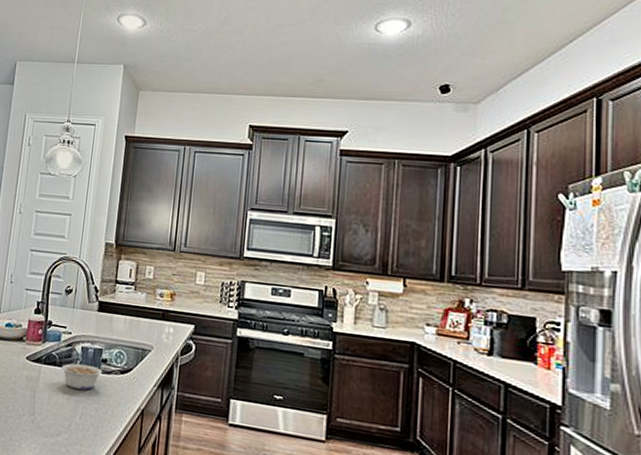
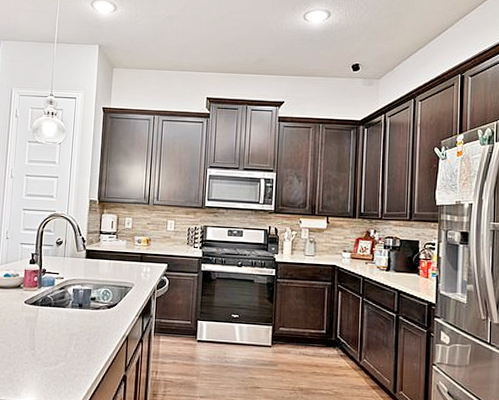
legume: present [61,363,103,390] -> none [56,303,92,324]

